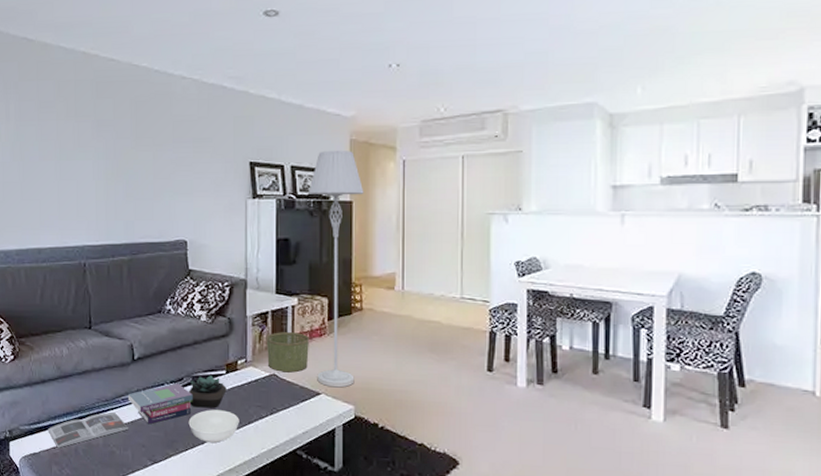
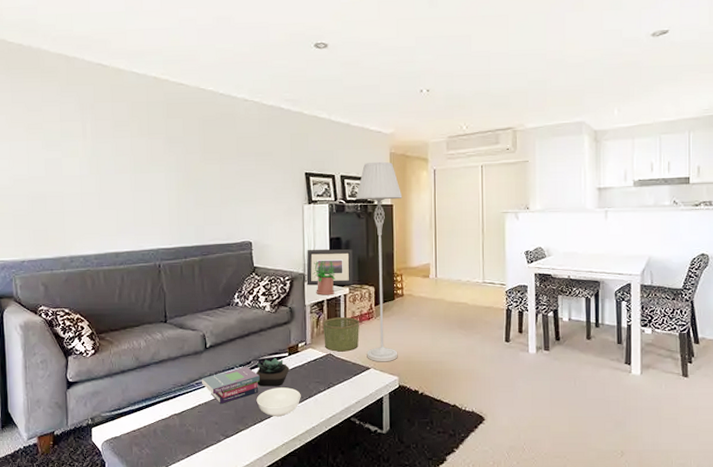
magazine: present [48,411,129,448] -> none [128,395,203,431]
picture frame: none [249,252,304,295] -> present [306,249,354,286]
potted plant: none [255,265,282,306] -> present [312,261,336,295]

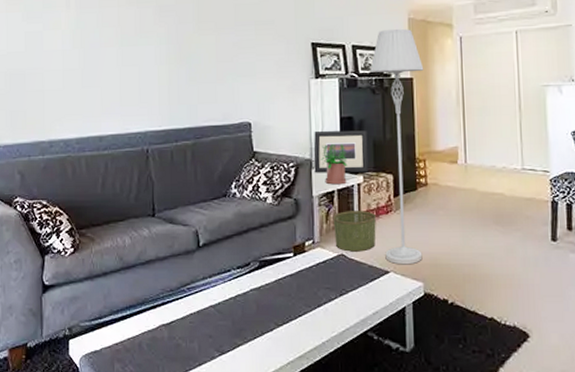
books: present [201,366,260,404] -> none [193,268,261,314]
succulent plant: present [255,358,289,387] -> none [255,259,295,293]
bowl: present [256,387,301,417] -> none [256,294,309,330]

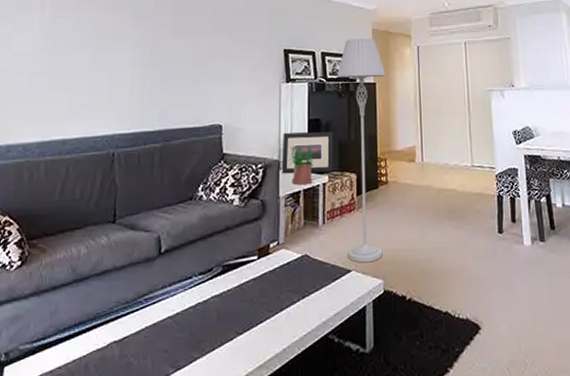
basket: present [333,211,377,252] -> none [298,210,341,252]

